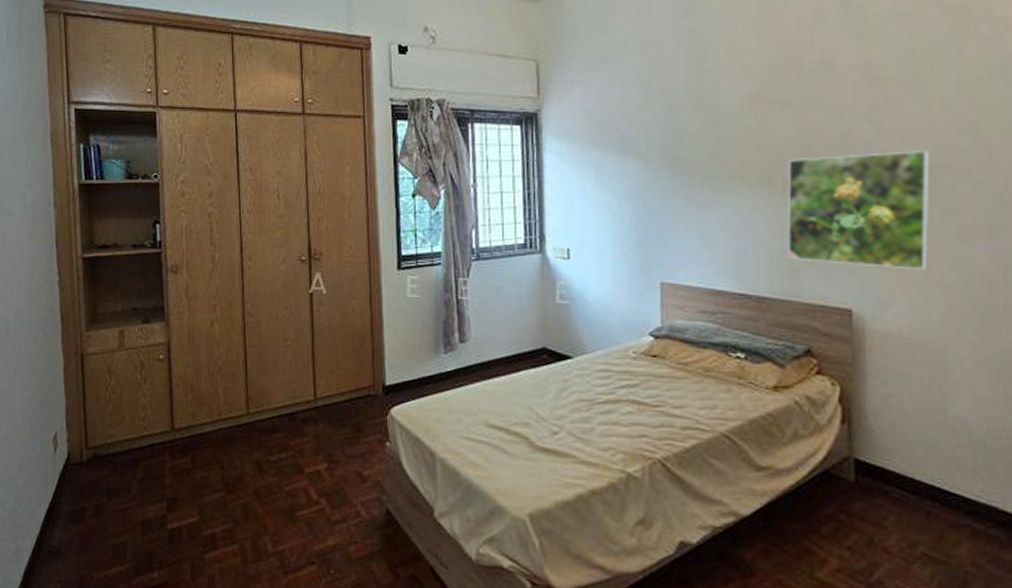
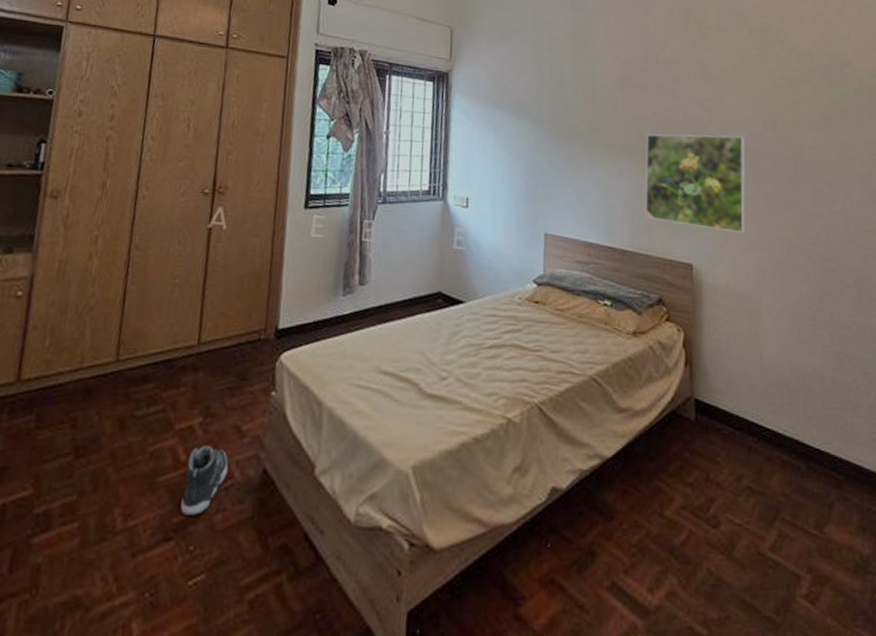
sneaker: none [318,487,355,545] -> present [180,445,228,515]

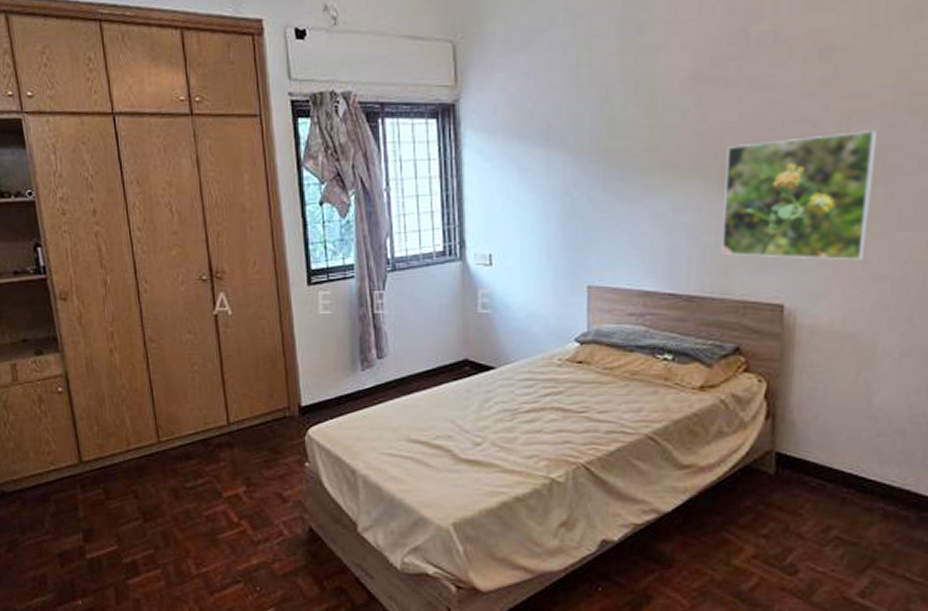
sneaker: present [180,445,228,515] -> none [239,509,277,564]

